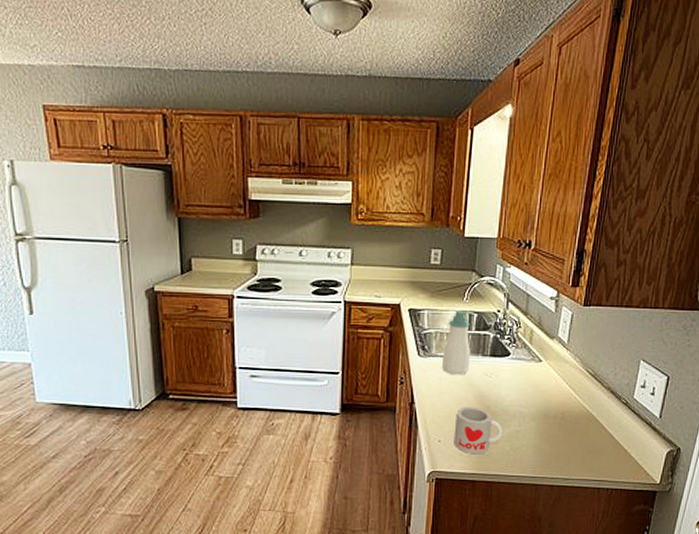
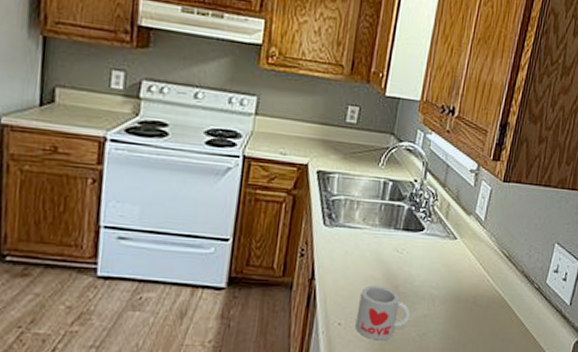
soap bottle: present [442,310,472,375] -> none [349,176,387,250]

